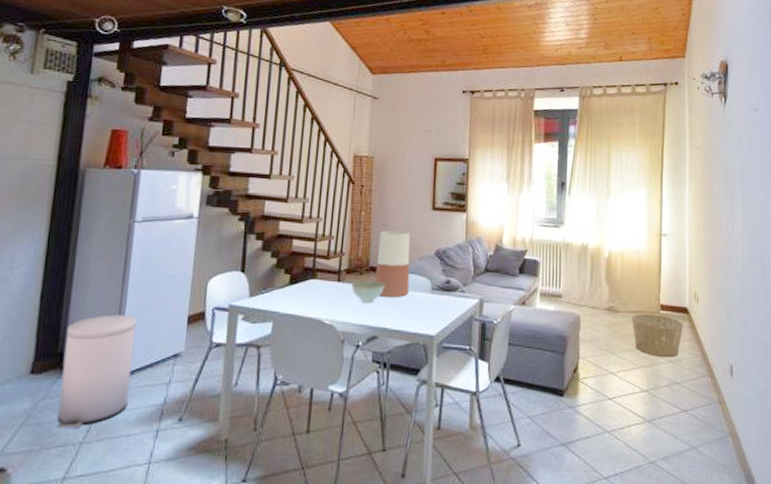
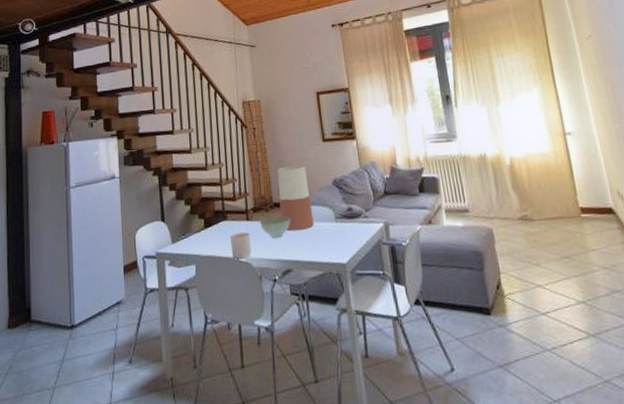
pedal bin: present [56,314,137,429] -> none [30,270,86,376]
mug: none [315,293,339,321] -> present [230,232,251,259]
basket: present [632,313,684,357] -> none [550,218,613,264]

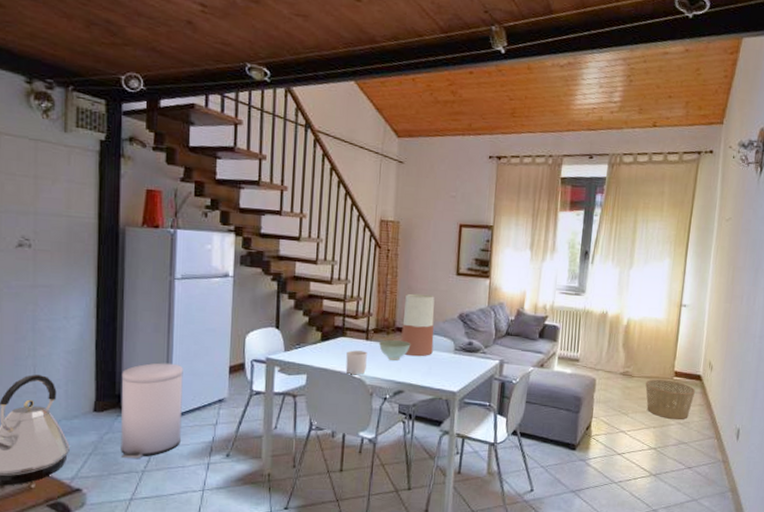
pedal bin: none [30,270,86,376] -> present [120,362,183,459]
basket: none [550,218,613,264] -> present [645,379,696,419]

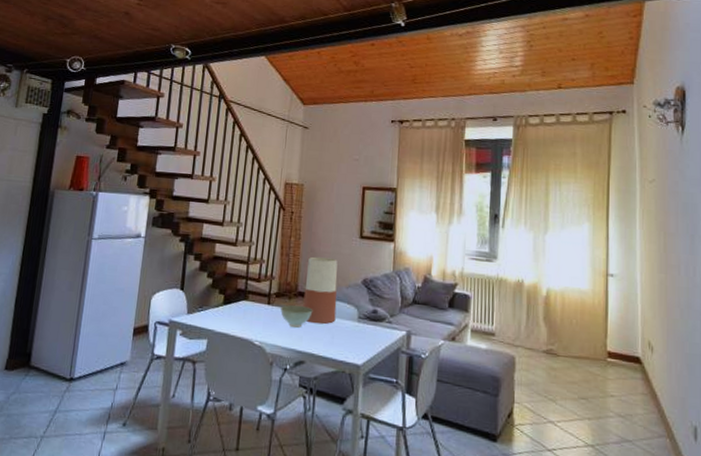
pedal bin: present [120,362,183,459] -> none [23,321,91,423]
mug: present [345,350,367,375] -> none [246,315,268,343]
basket: present [645,379,696,419] -> none [574,359,636,411]

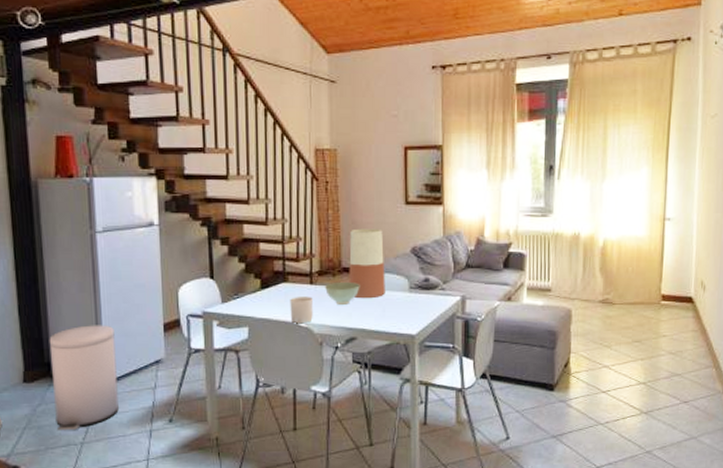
pedal bin: none [23,321,91,423] -> present [49,325,119,431]
mug: none [246,315,268,343] -> present [290,297,313,324]

